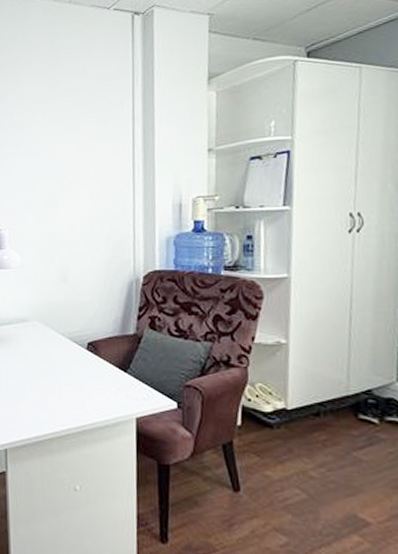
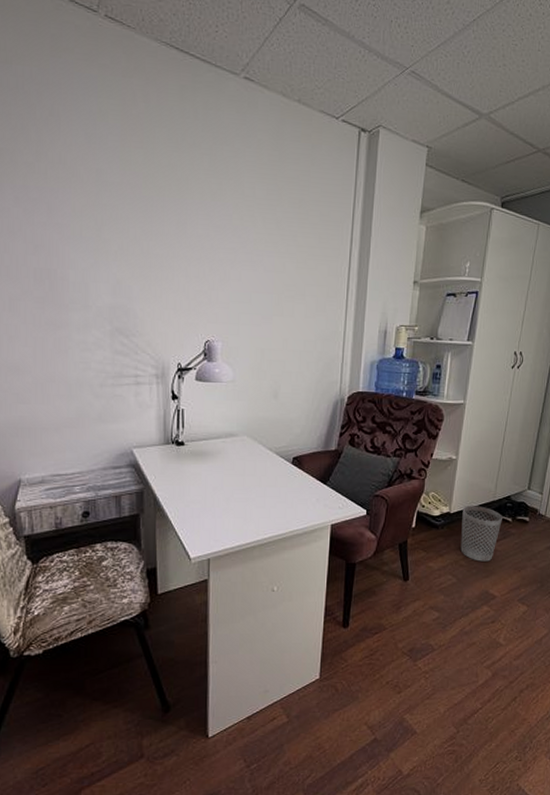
wastebasket: none [303,401,364,475] -> present [460,506,503,562]

